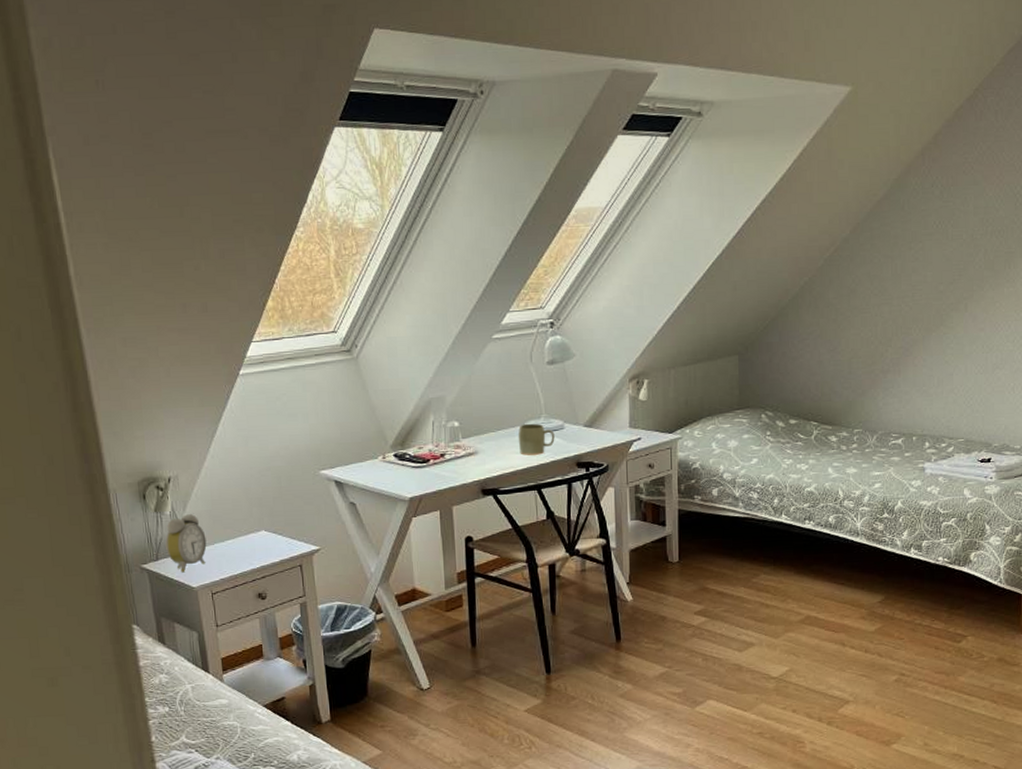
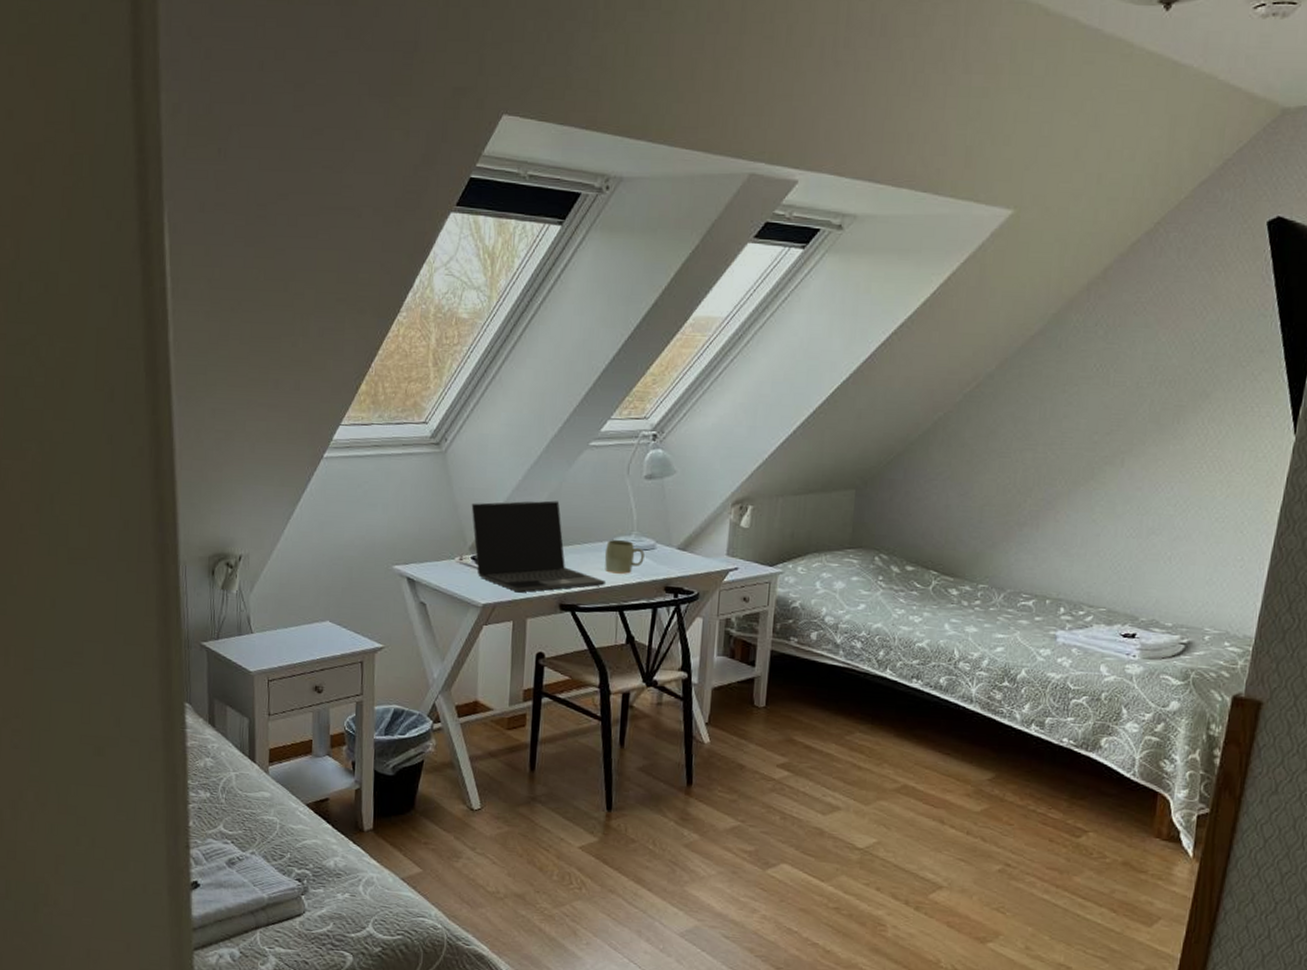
alarm clock: present [165,513,207,573] -> none [228,594,270,655]
laptop: none [387,393,522,483] -> present [471,500,605,593]

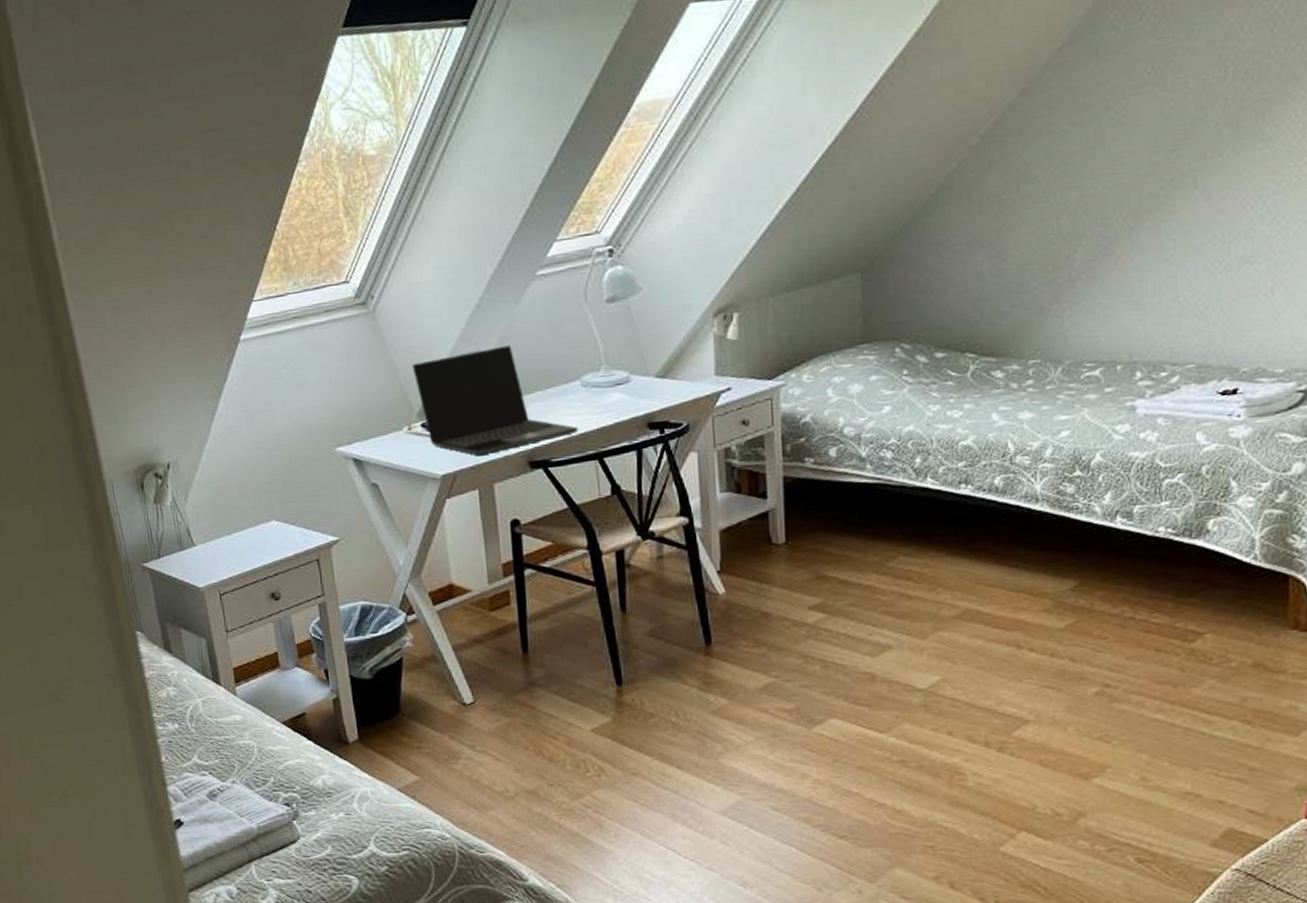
mug: present [604,539,645,574] -> none [572,376,619,418]

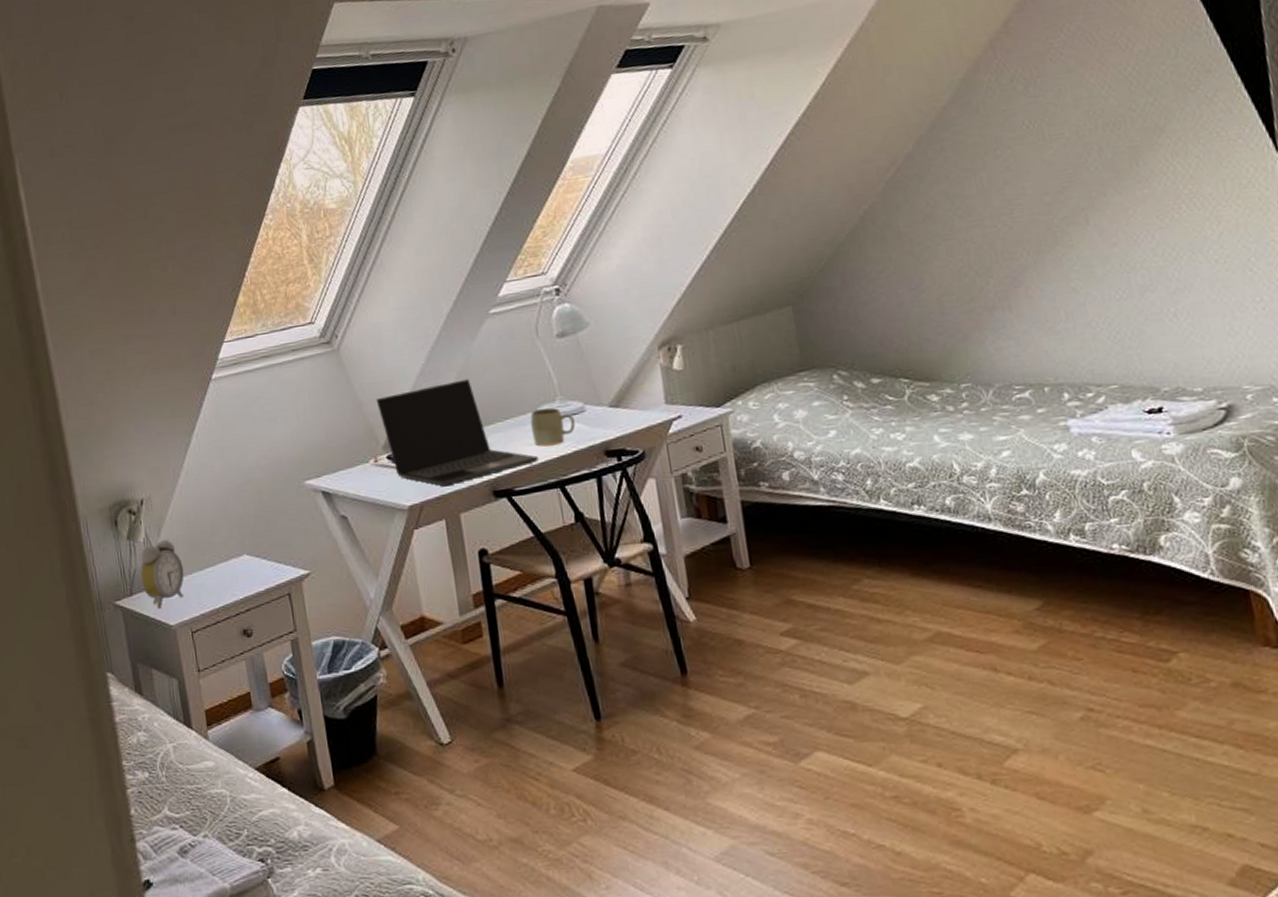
alarm clock: none [167,503,212,572] -> present [139,539,184,609]
mug: none [572,376,619,418] -> present [530,407,576,447]

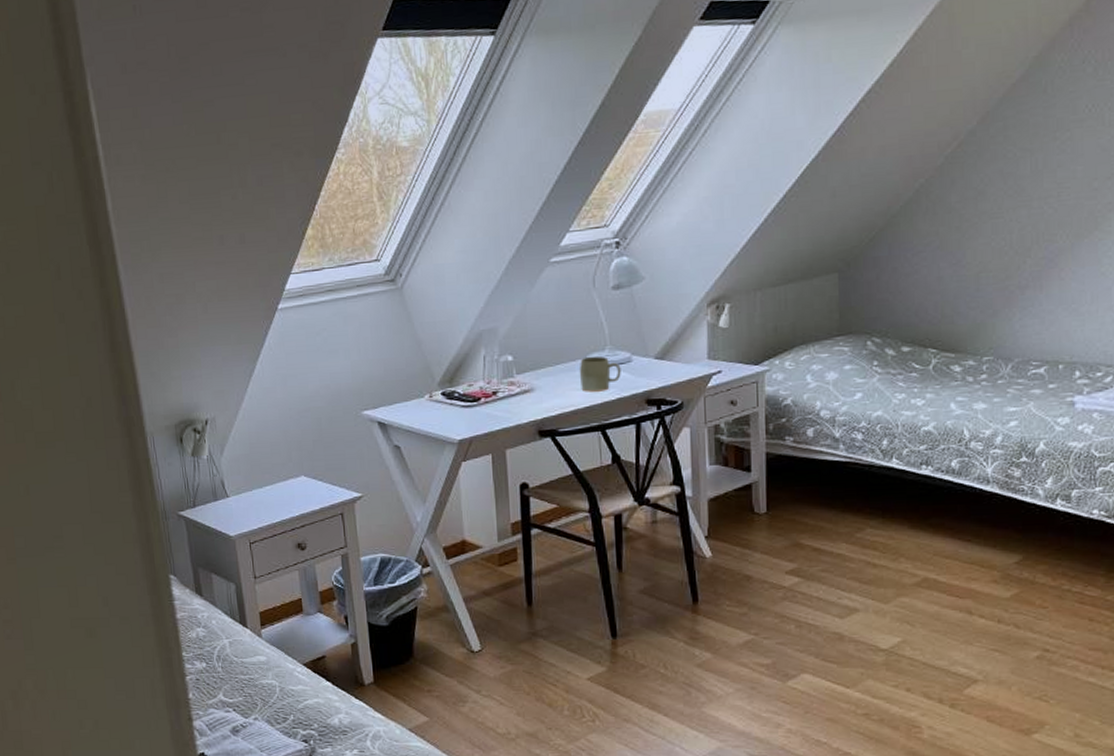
alarm clock: present [139,539,184,609] -> none [202,457,245,521]
laptop: present [376,379,538,487] -> none [435,324,583,424]

